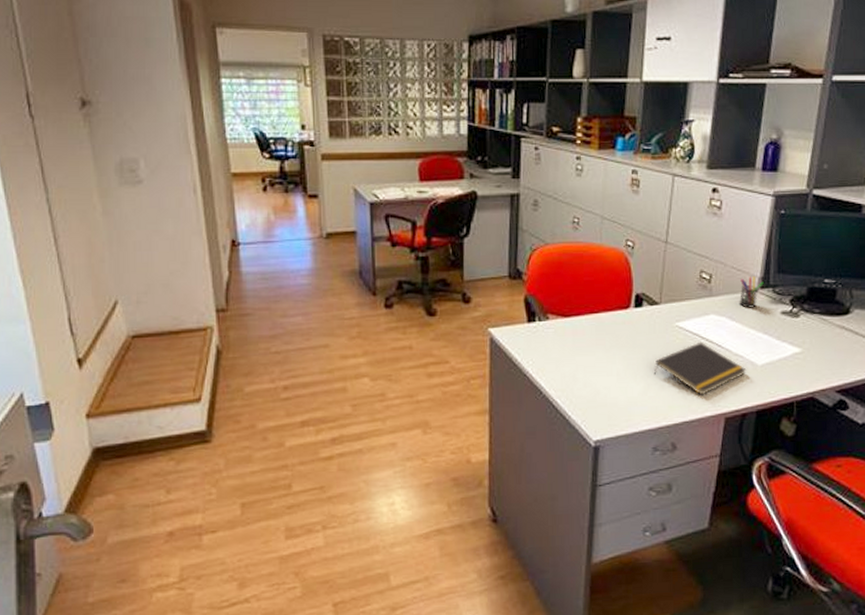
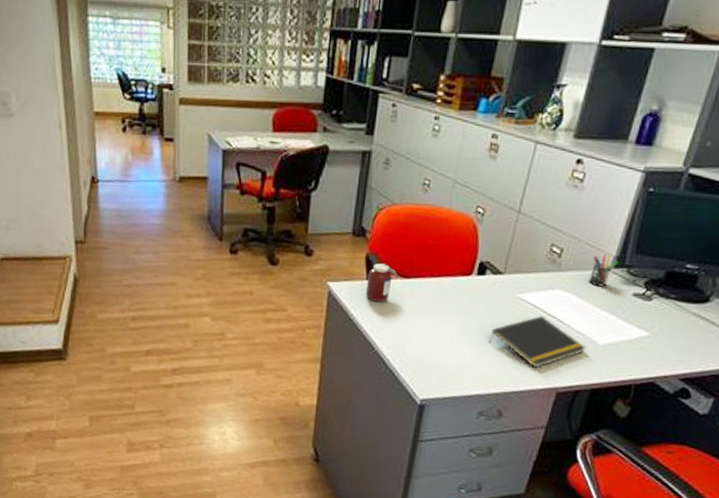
jar: none [527,303,564,344] -> present [365,262,404,302]

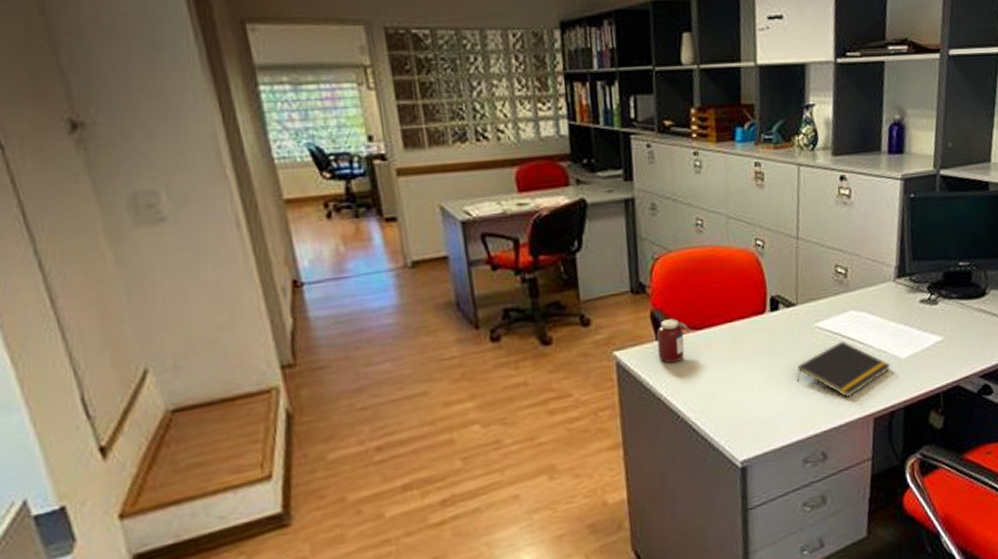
pen holder: present [589,254,619,287] -> none [876,266,900,300]

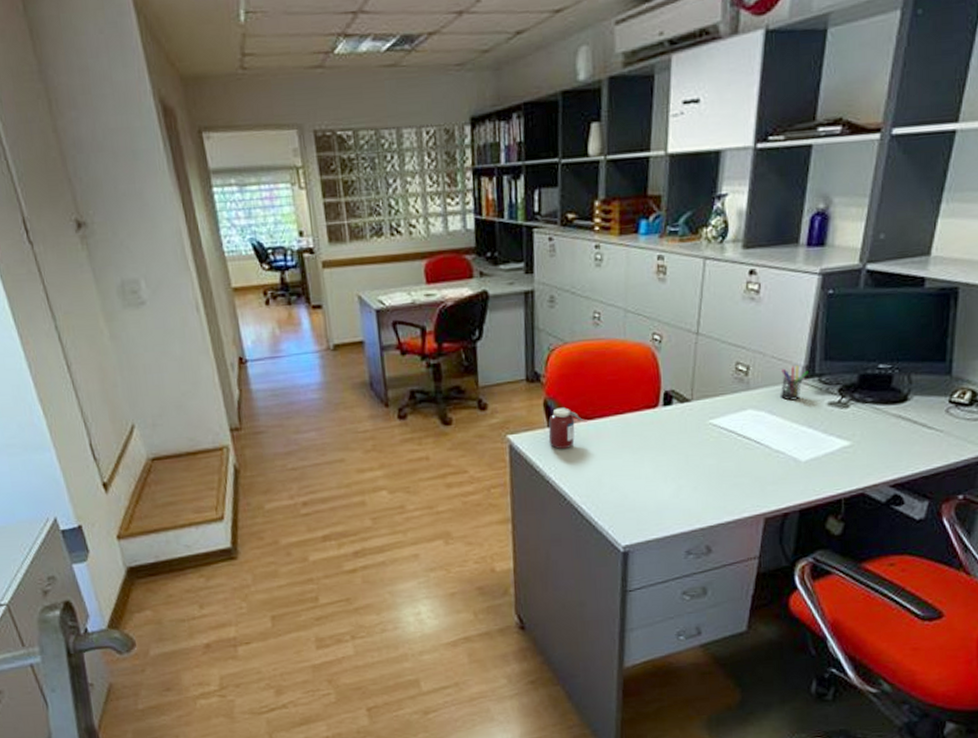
notepad: present [796,340,891,398] -> none [685,439,789,496]
pen holder: none [876,266,900,300] -> present [781,365,808,401]

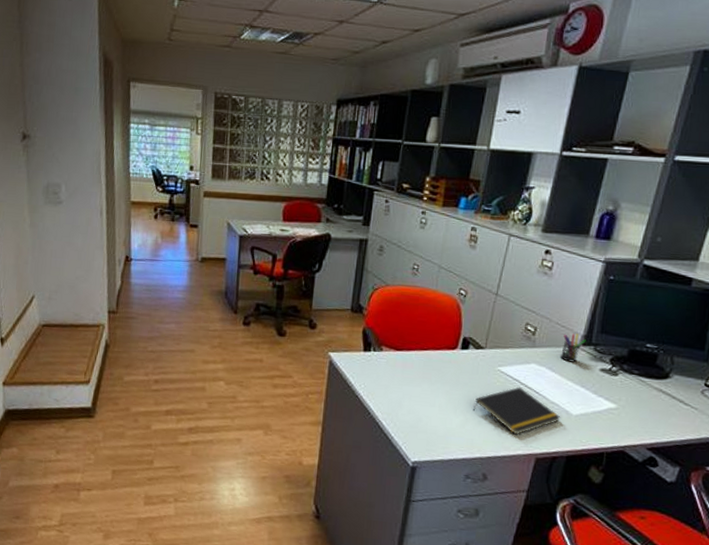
jar: present [548,406,587,449] -> none [362,336,396,371]
notepad: none [685,439,789,496] -> present [472,387,561,435]

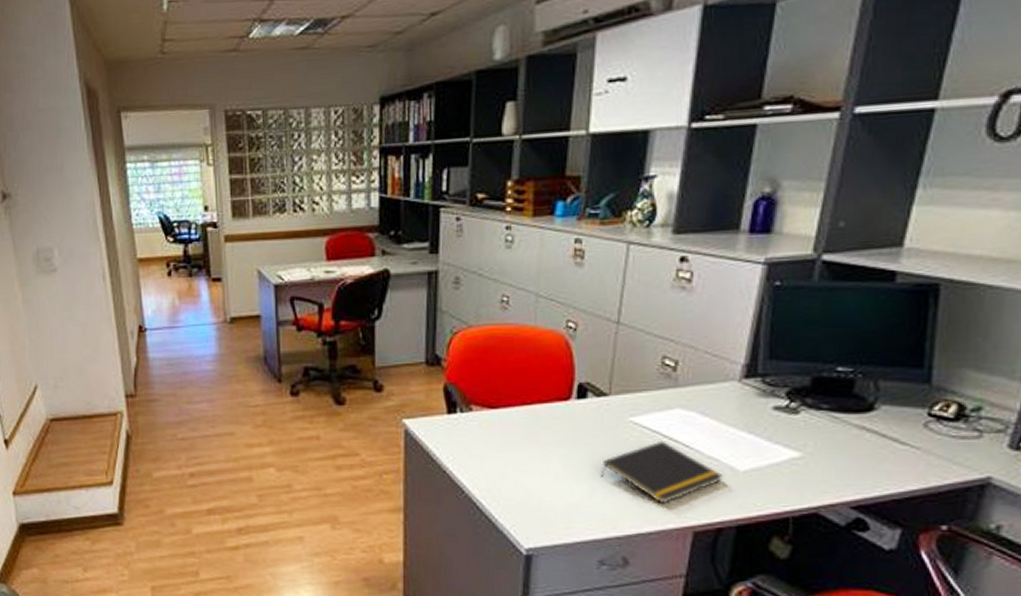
pen holder: present [561,333,586,363] -> none [715,363,749,402]

